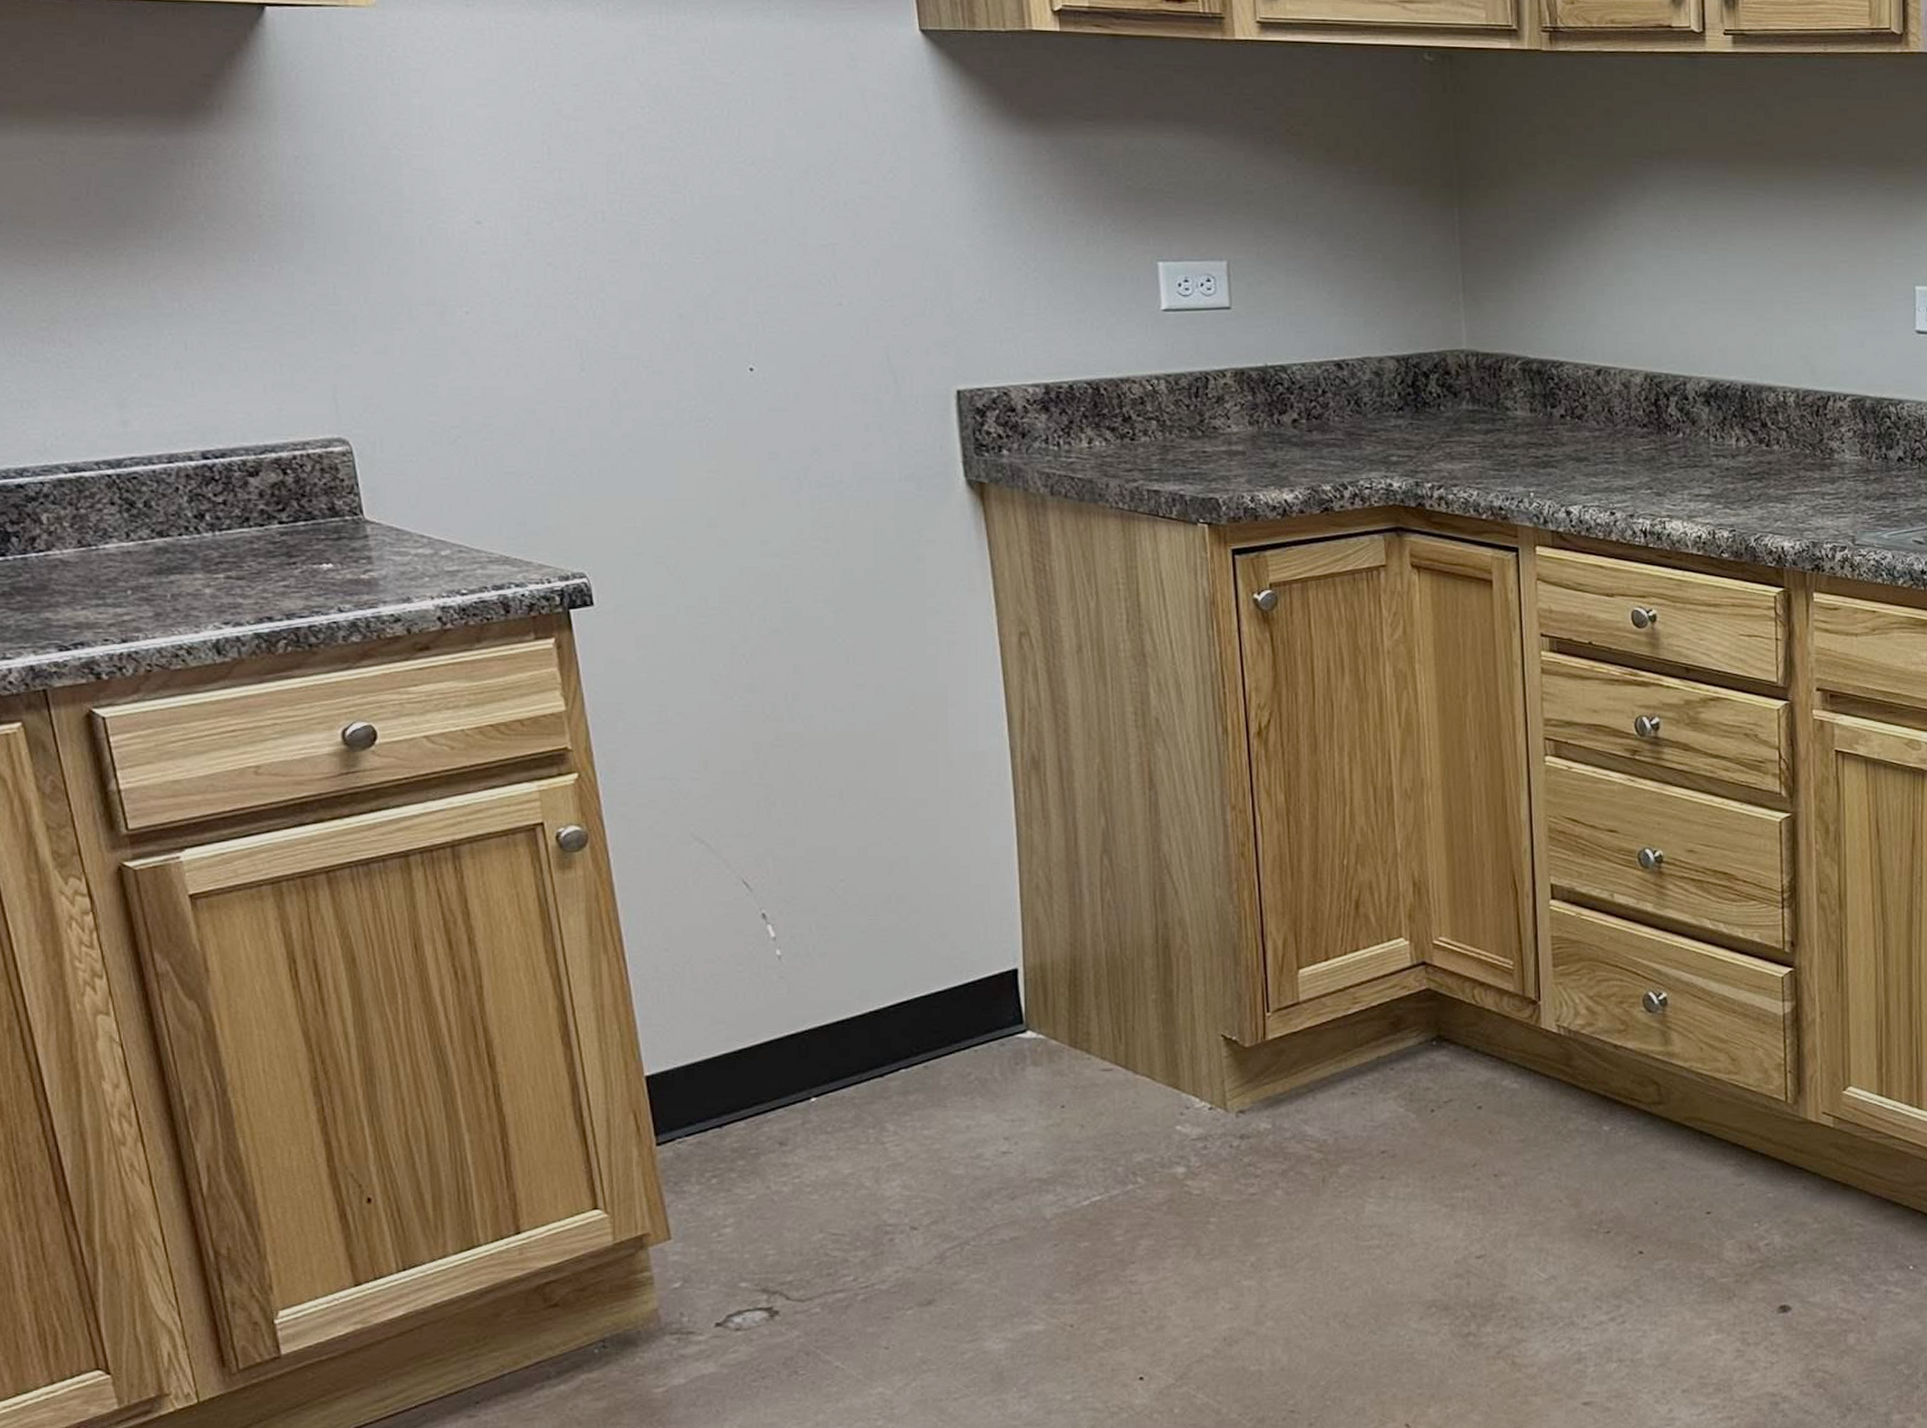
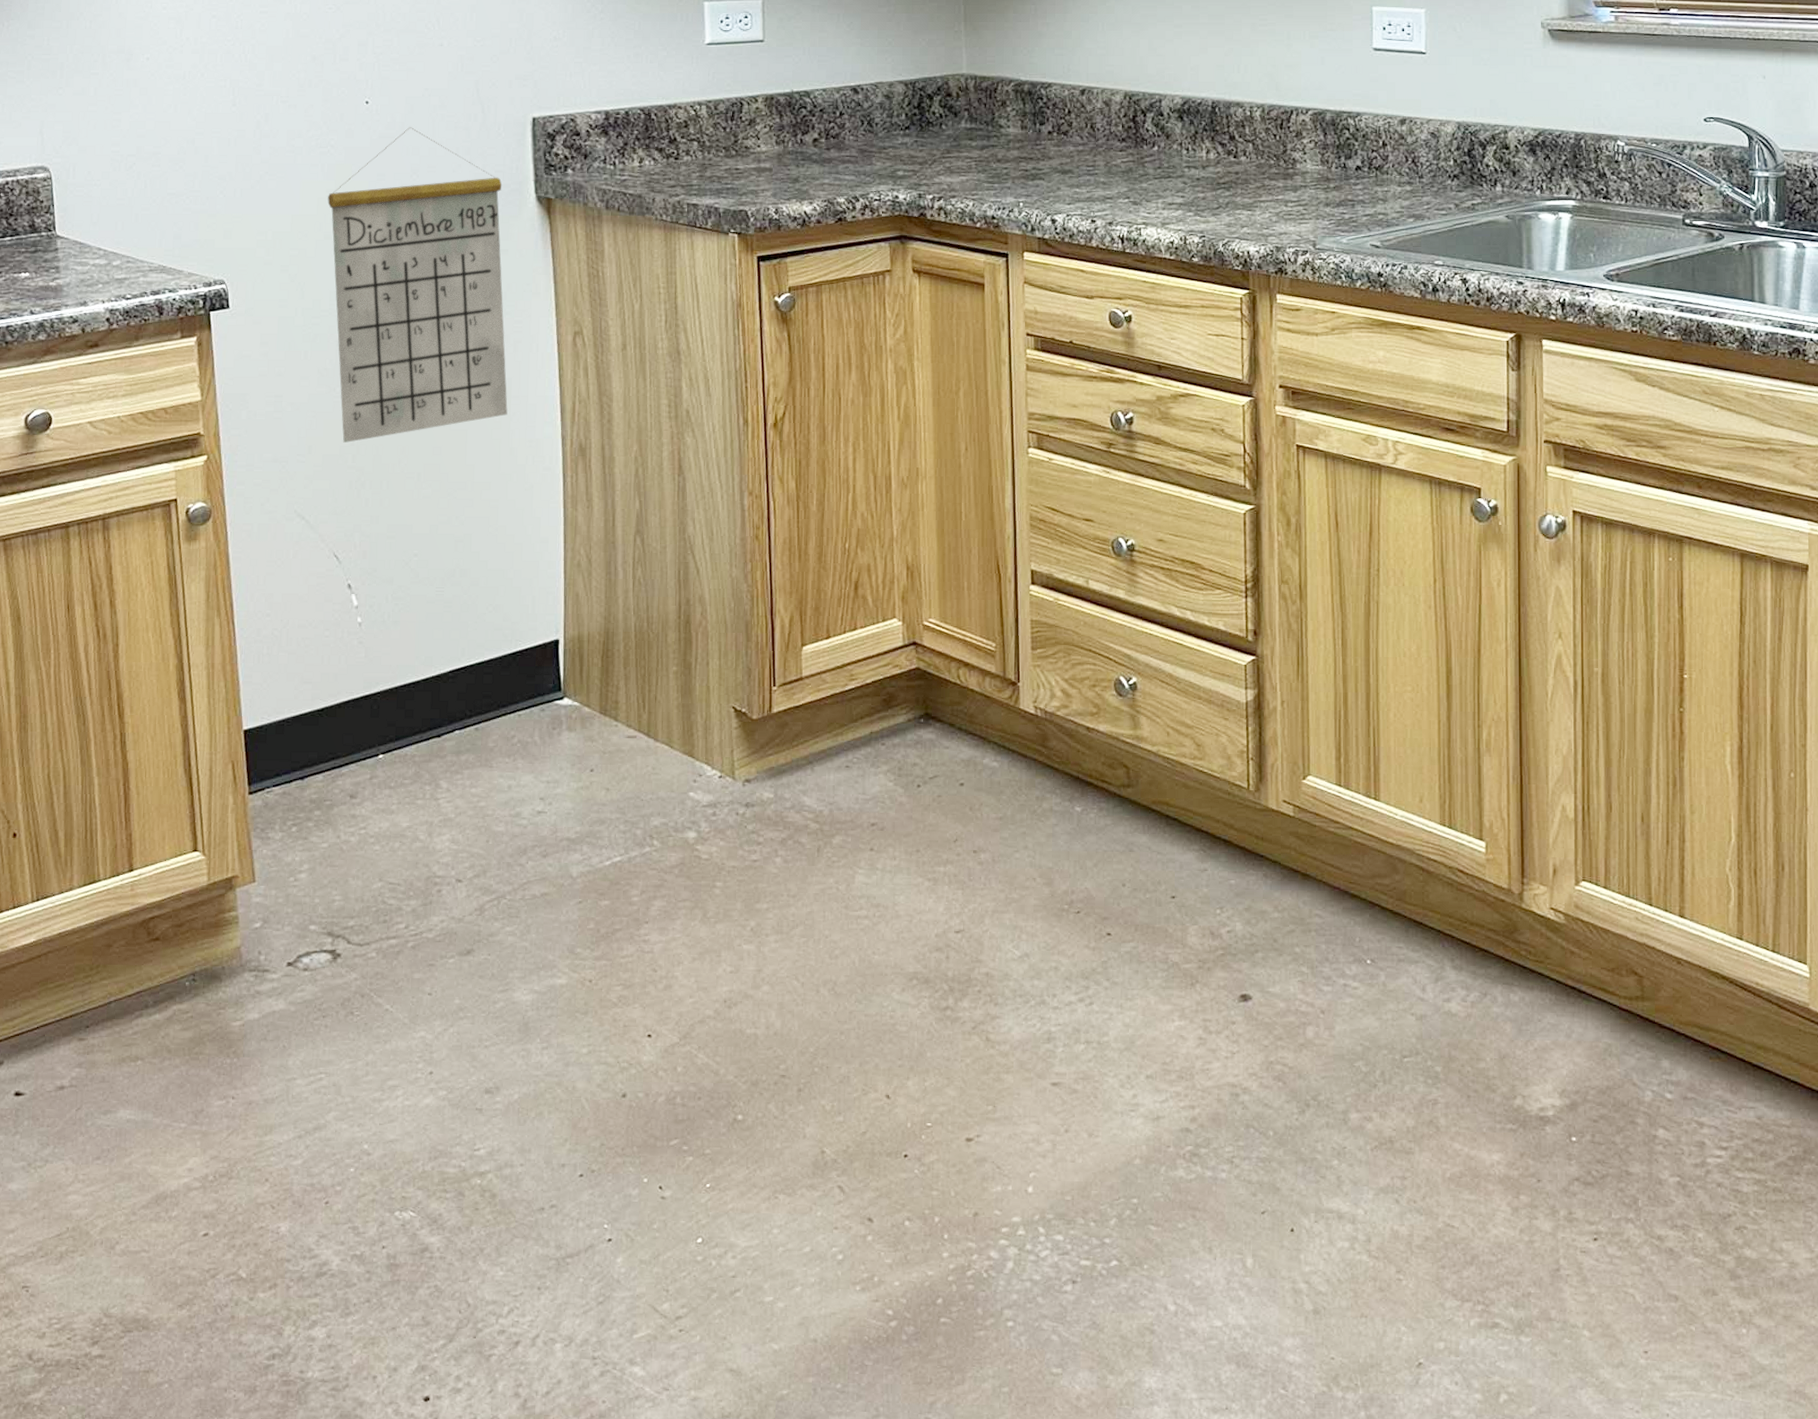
calendar: none [709,399,944,757] -> present [327,127,508,443]

